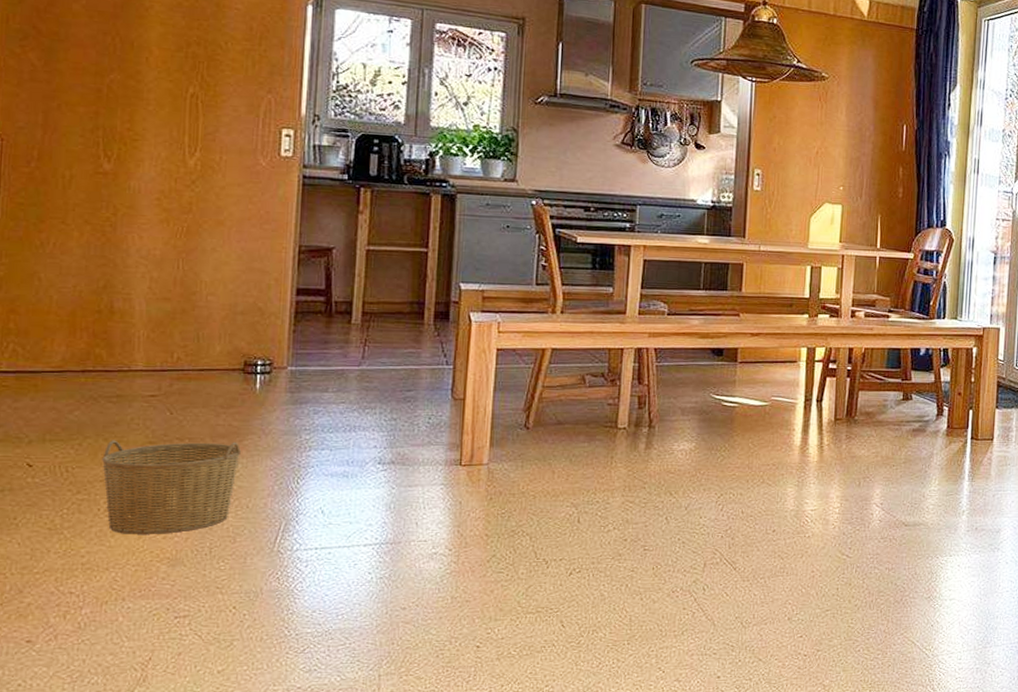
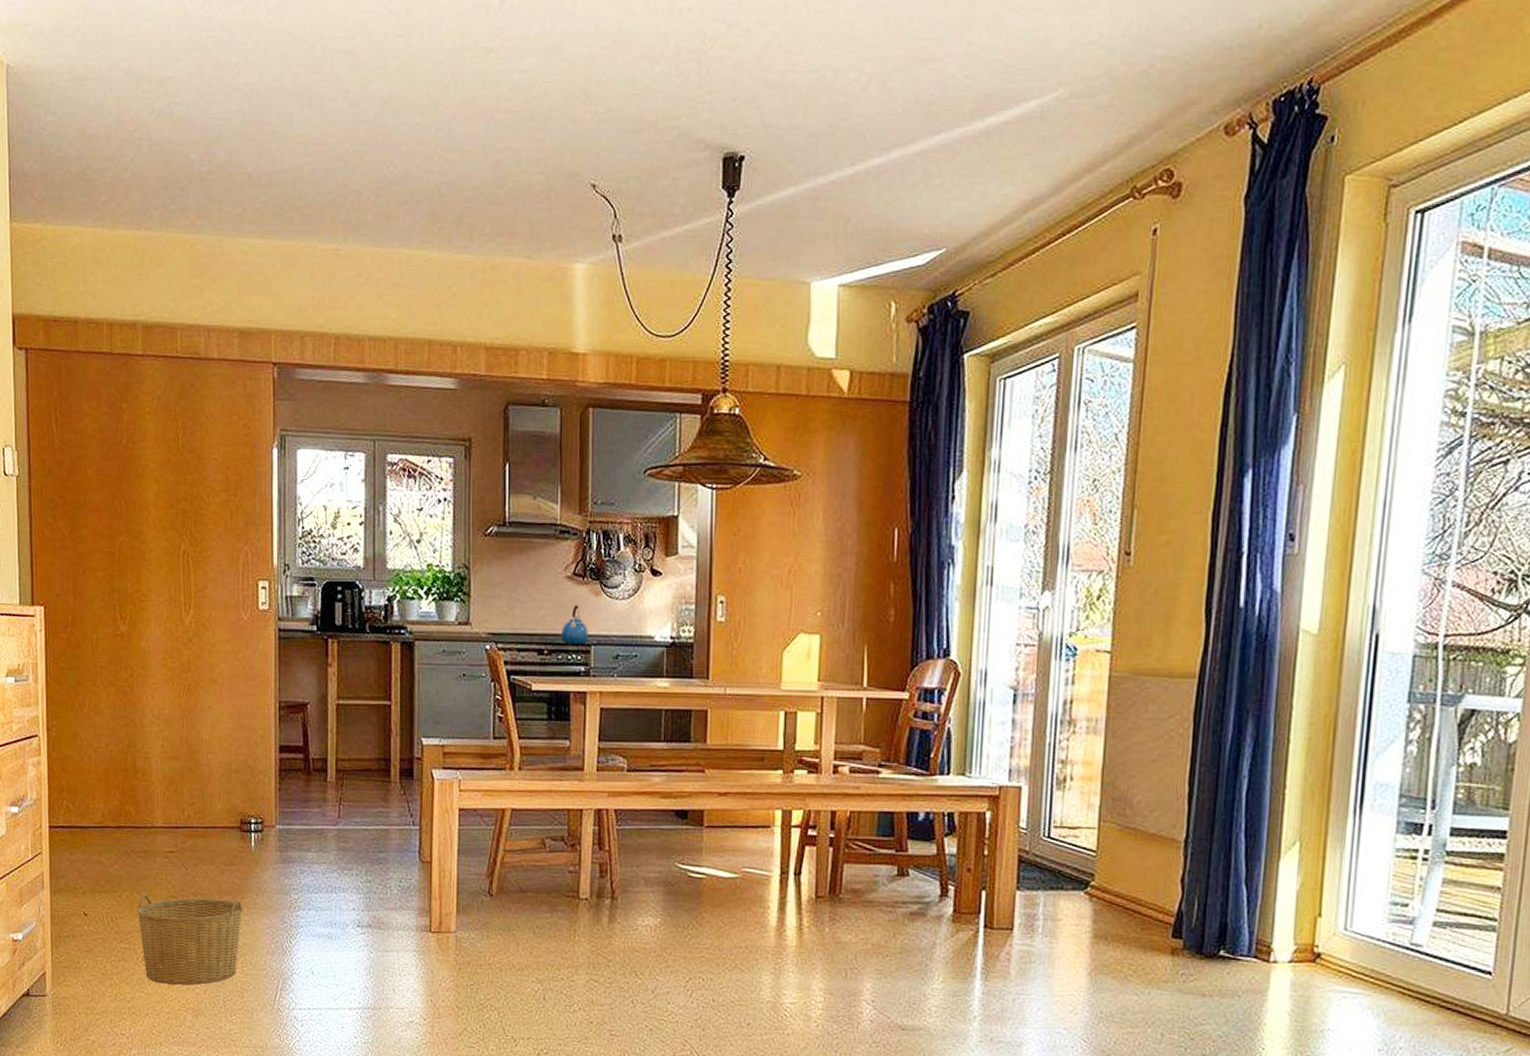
kettle: none [608,170,635,204] -> present [561,605,588,645]

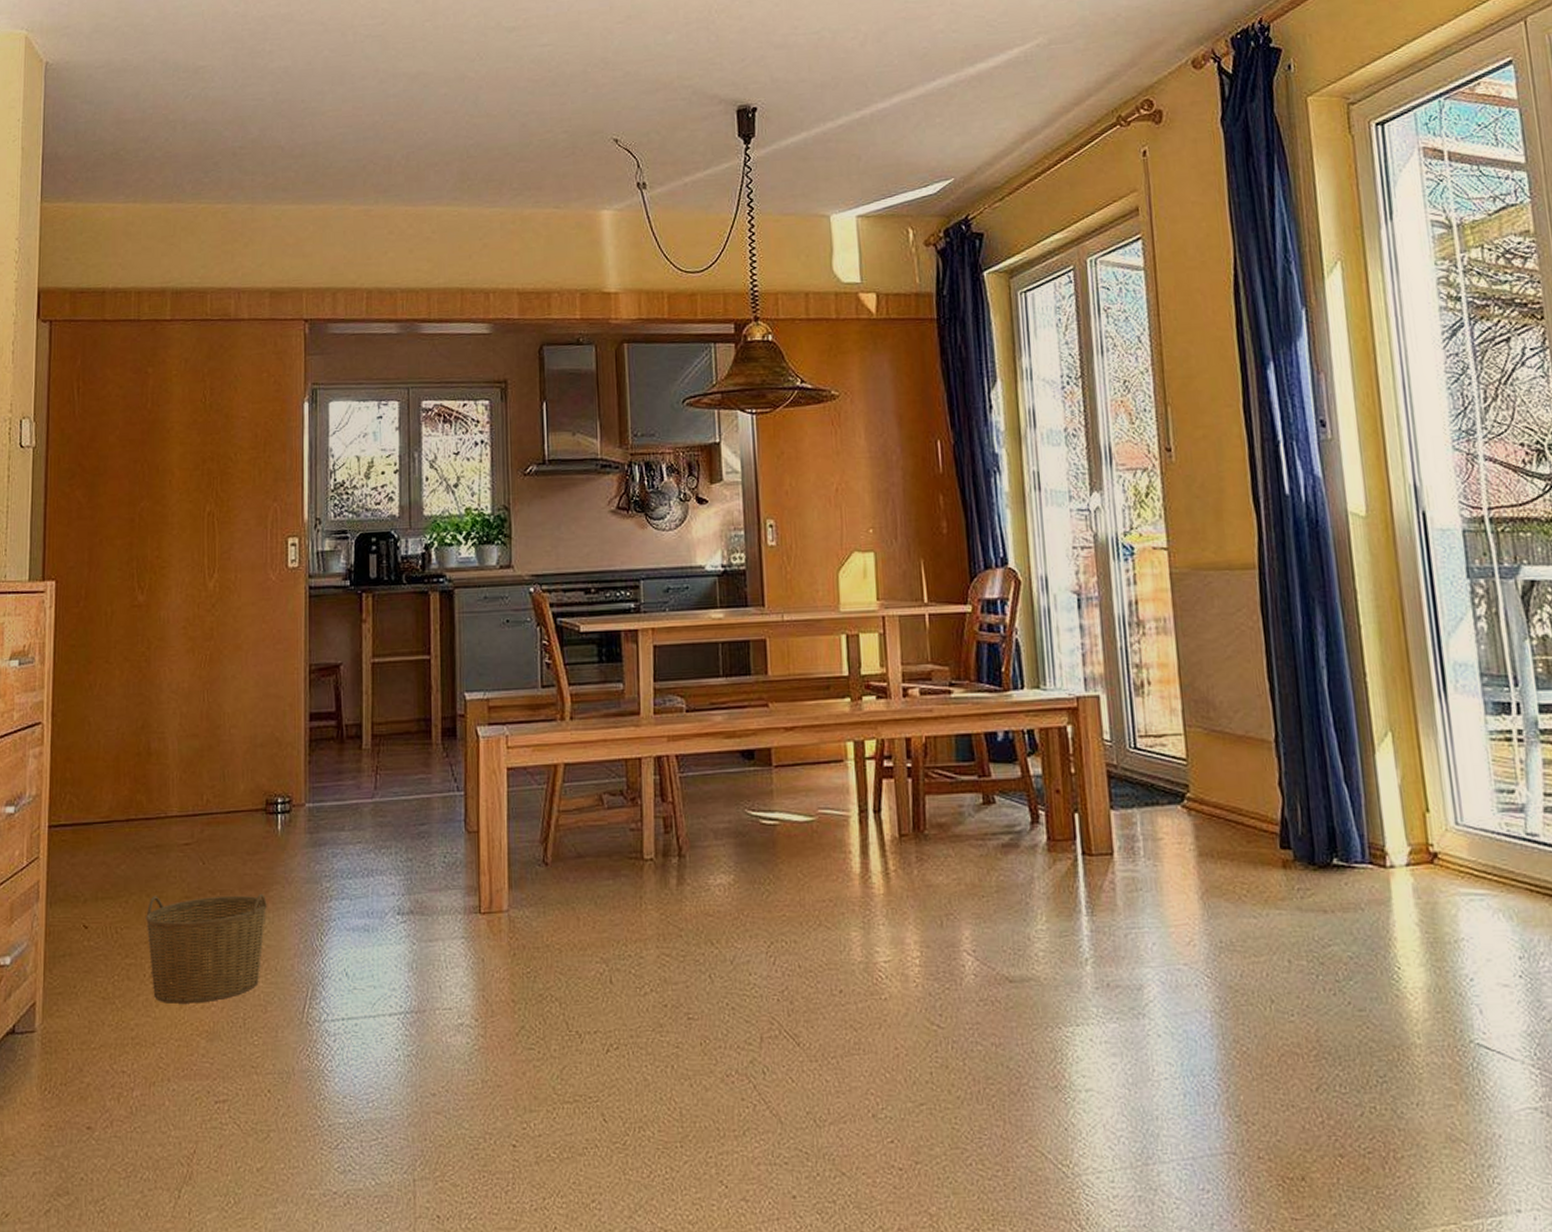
kettle: present [561,605,588,645] -> none [608,540,637,580]

